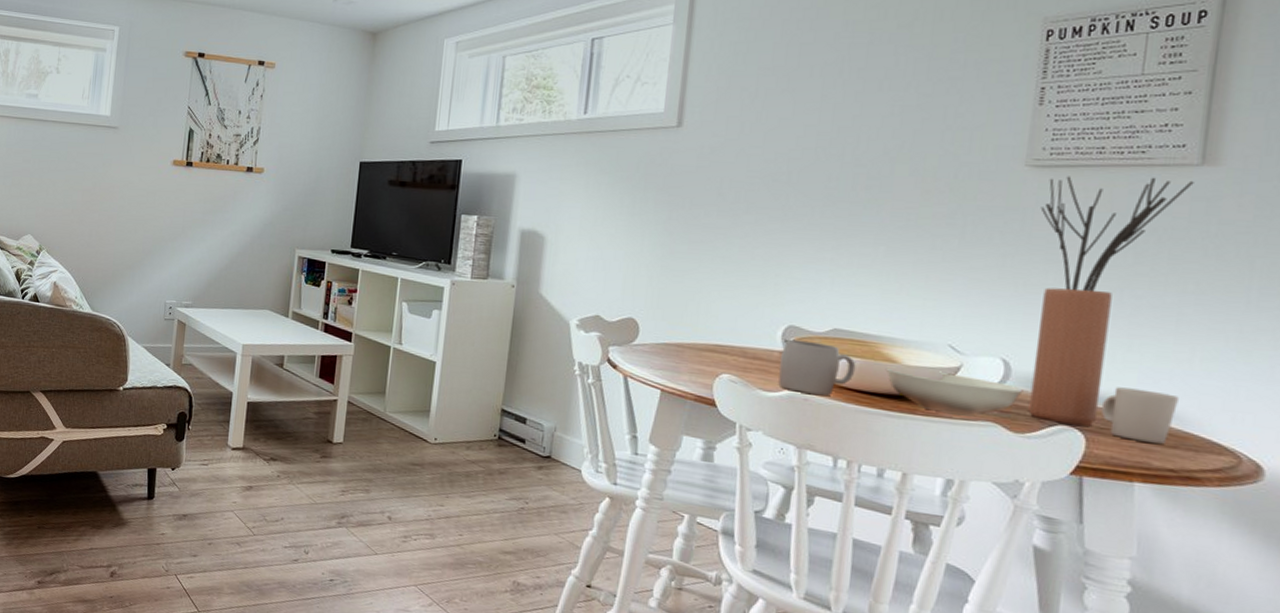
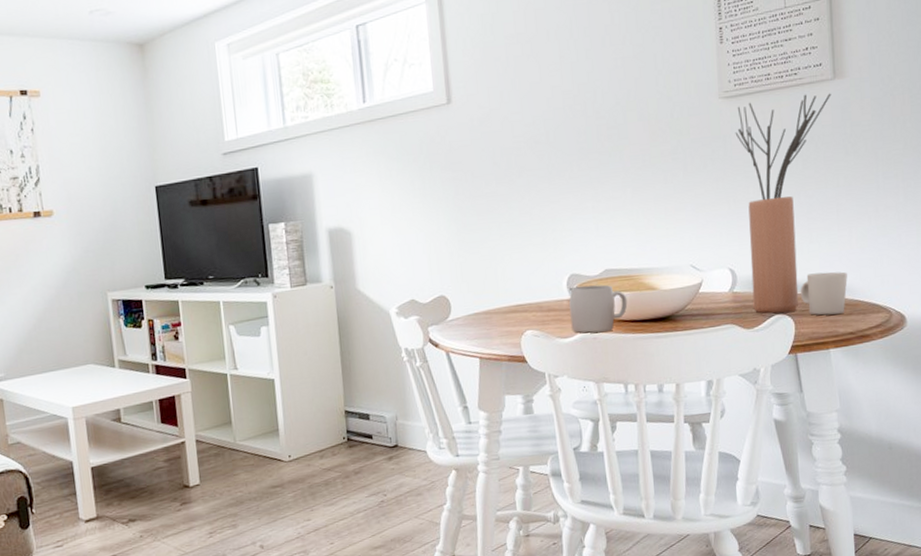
bowl: present [886,366,1023,417] -> none [650,289,748,326]

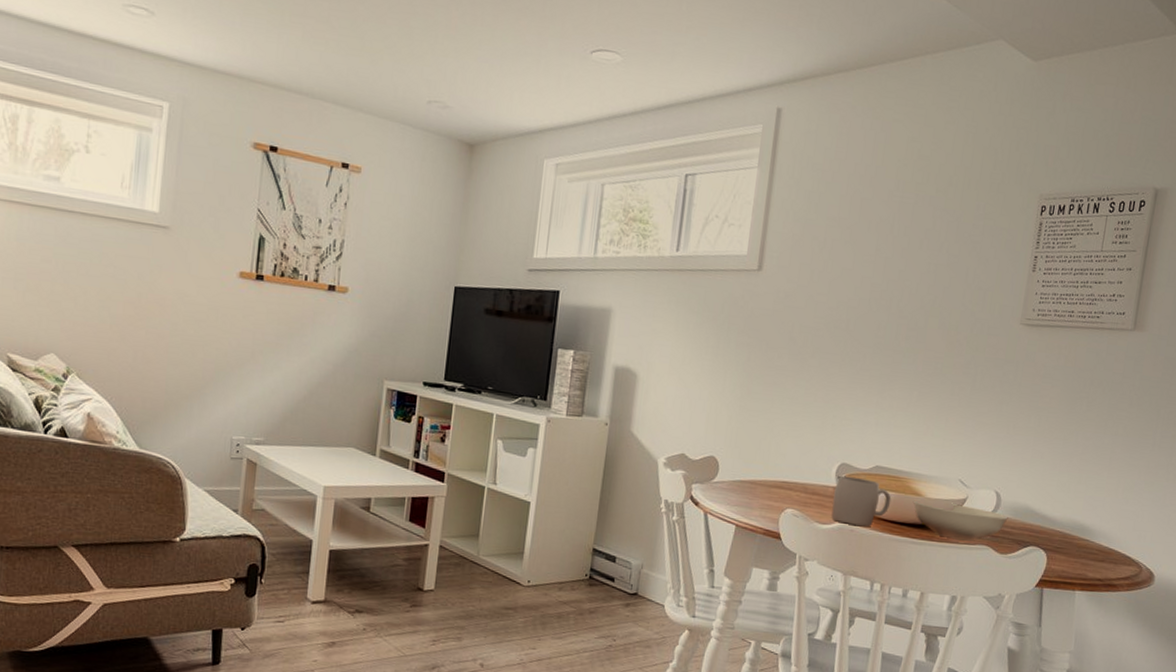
bowl: none [650,289,748,326] -> present [913,499,1009,542]
vase: present [735,93,831,314] -> none [1011,334,1128,546]
mug: present [800,271,848,316] -> none [1058,513,1107,559]

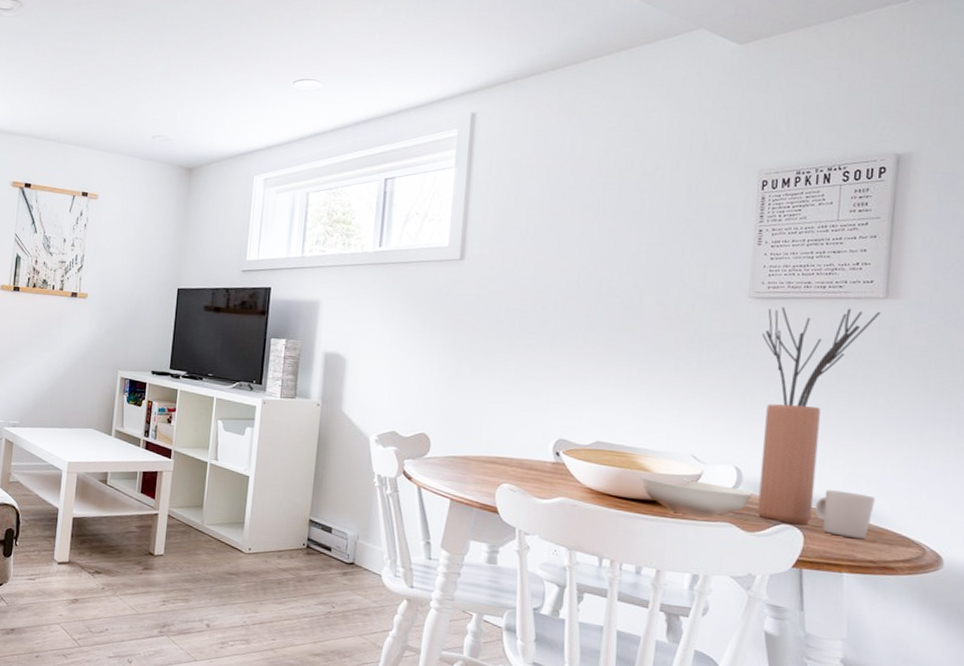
mug: present [831,475,892,527] -> none [551,451,616,502]
vase: none [1011,334,1128,546] -> present [757,306,881,525]
mug: none [1058,513,1107,559] -> present [814,490,875,540]

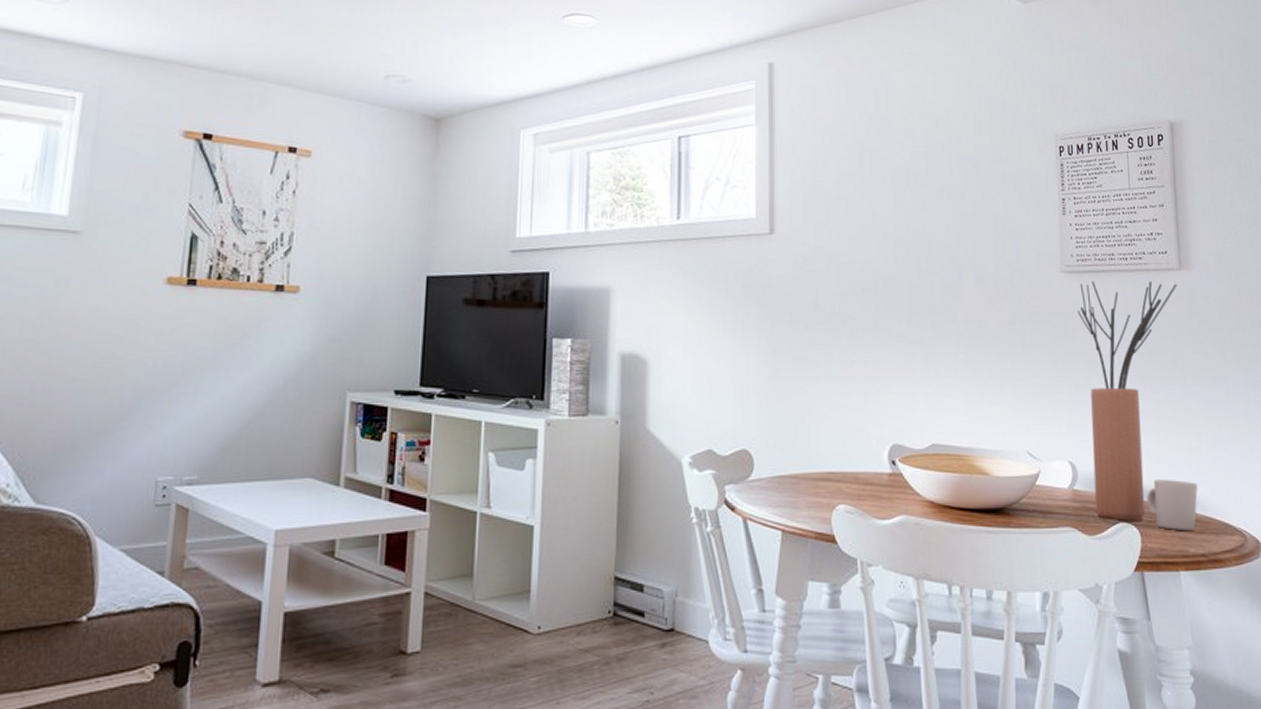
bowl: present [641,474,753,518] -> none [981,479,1089,524]

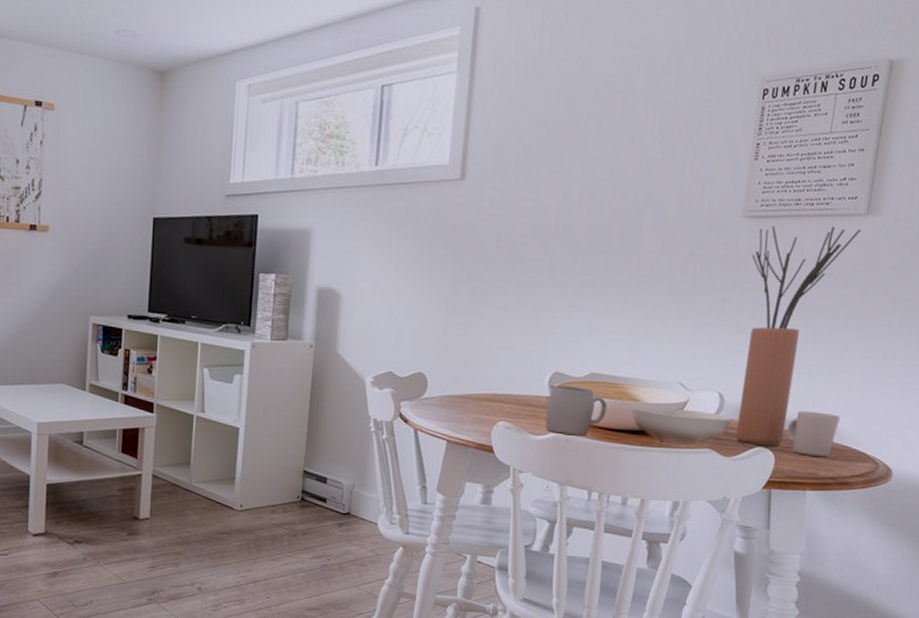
mug: none [889,459,956,518] -> present [545,385,608,436]
bowl: none [981,479,1089,524] -> present [631,405,733,445]

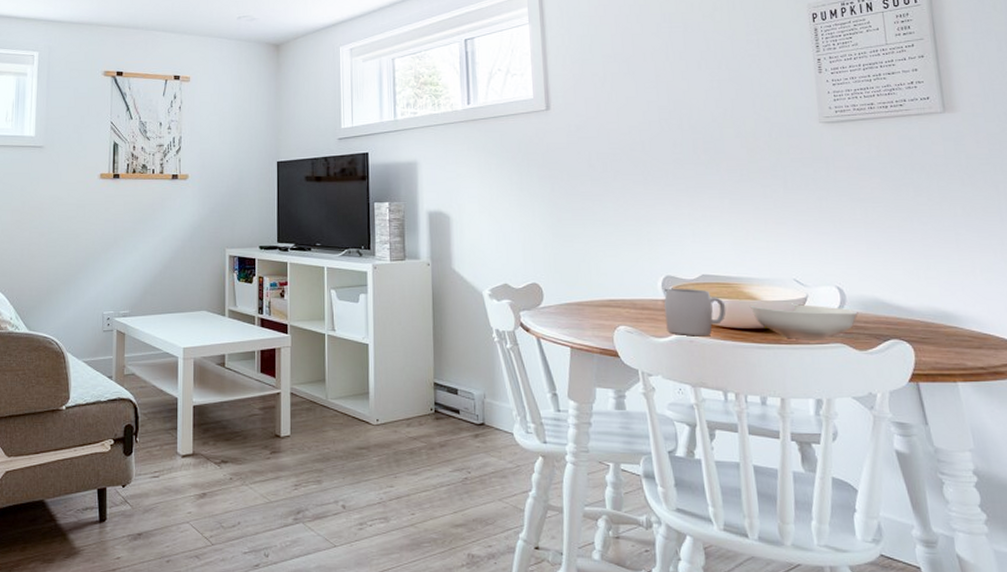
vase: present [735,225,861,446] -> none [838,124,942,338]
mug: present [786,411,840,458] -> none [918,301,974,347]

